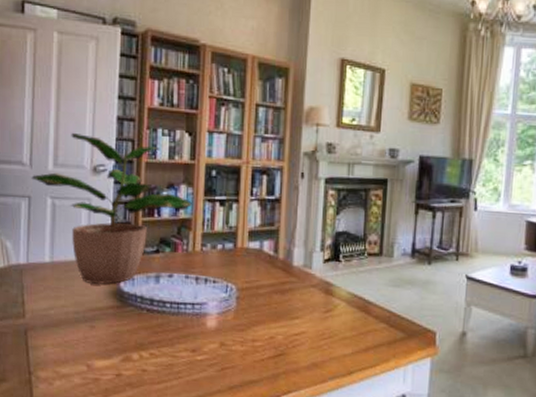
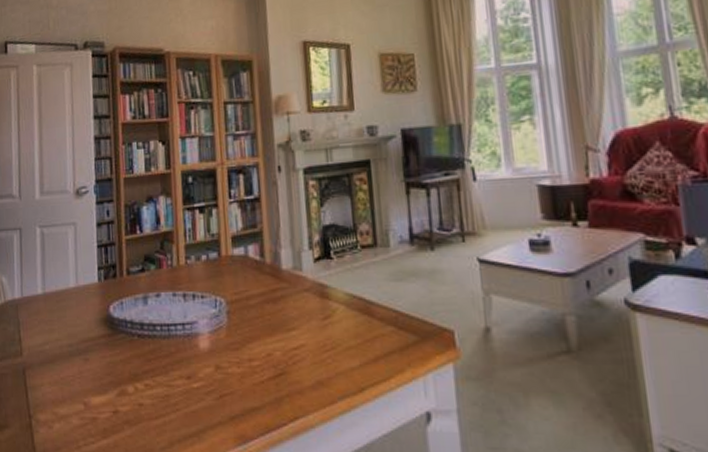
potted plant: present [31,132,193,284] -> none [21,158,173,312]

